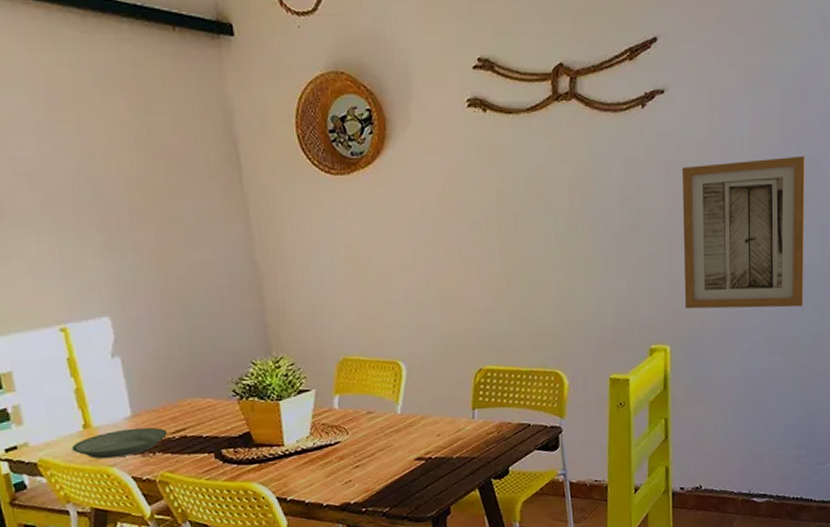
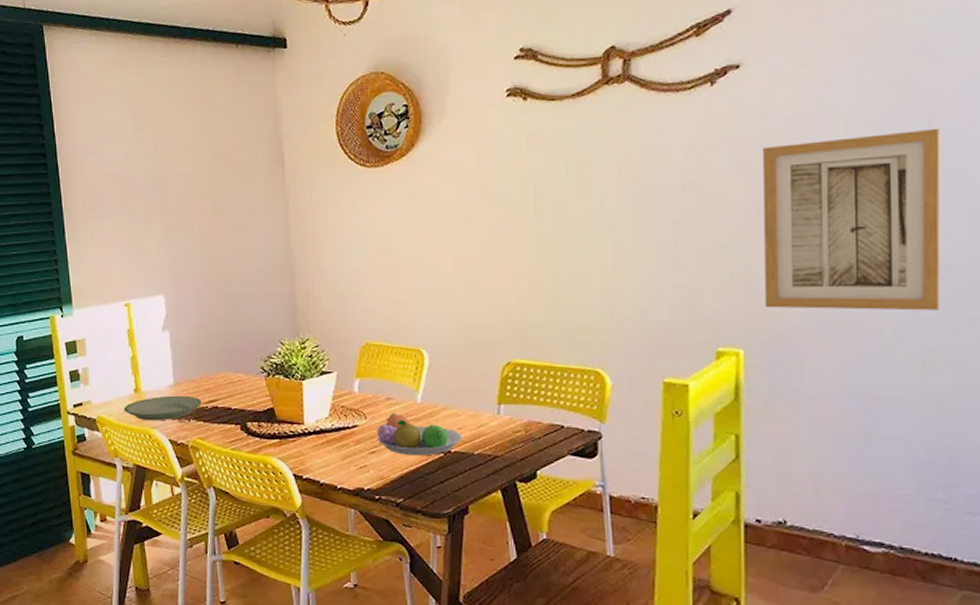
fruit bowl: none [360,426,441,466] -> present [377,414,462,455]

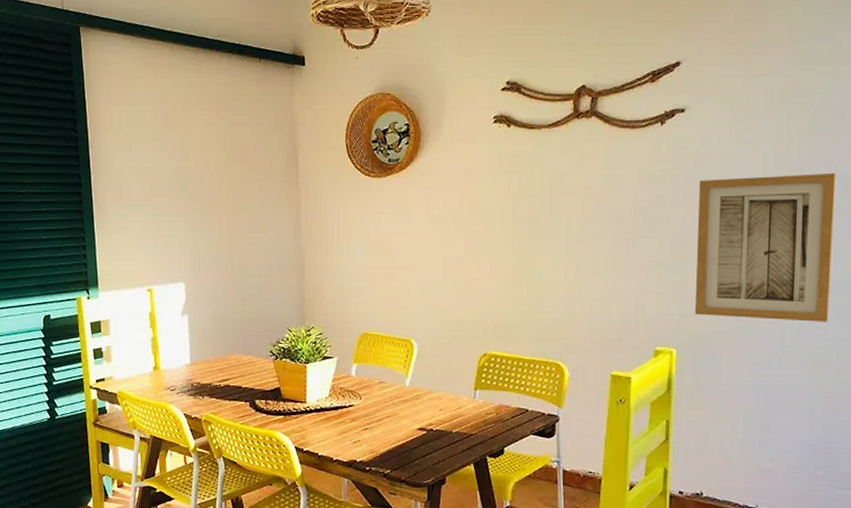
plate: present [123,395,201,421] -> none [143,374,215,397]
fruit bowl: present [377,414,462,455] -> none [370,395,443,433]

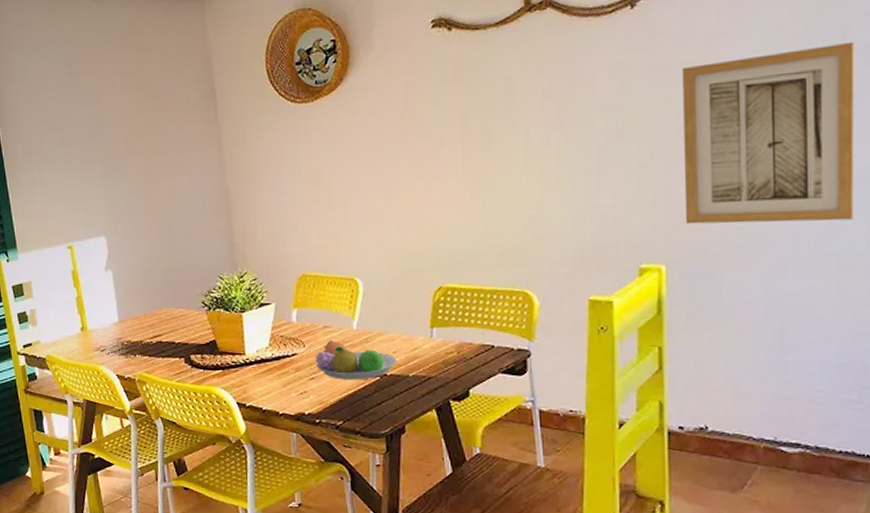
fruit bowl: none [370,395,443,433] -> present [315,341,397,380]

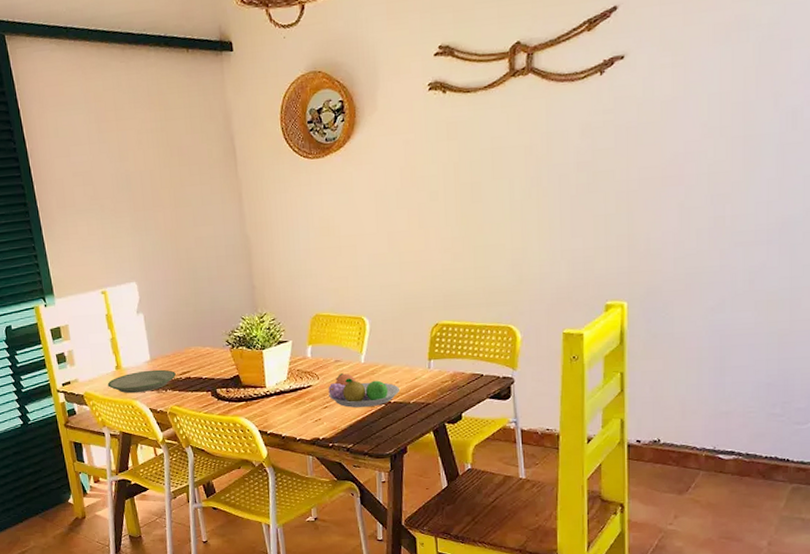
plate: none [71,332,146,358] -> present [107,369,176,394]
wall art: present [683,41,855,225] -> none [643,106,784,266]

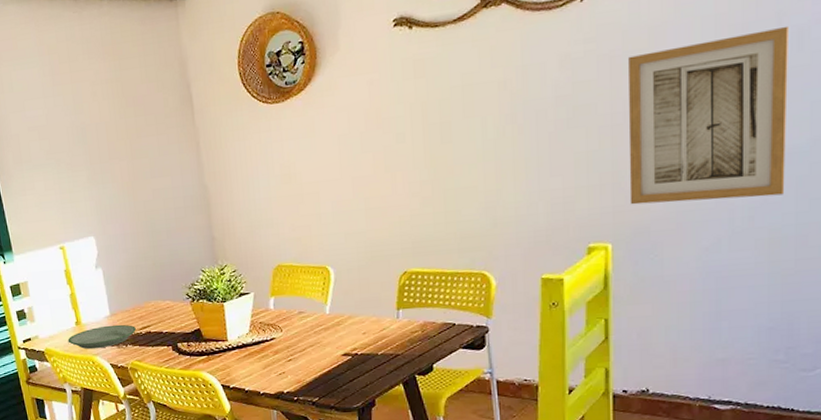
fruit bowl: present [328,373,399,408] -> none [292,325,367,360]
wall art: none [643,106,784,266] -> present [628,25,788,205]

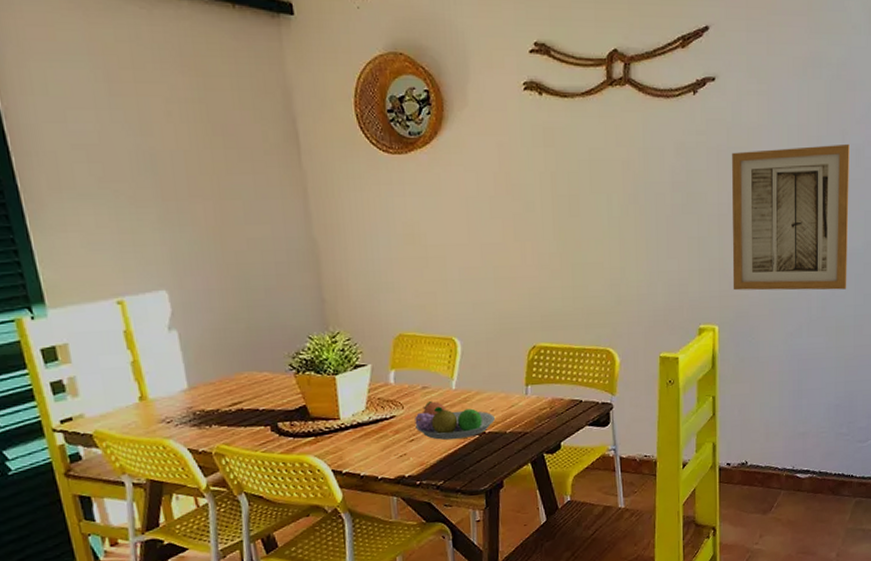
plate: present [67,324,136,350] -> none [127,400,224,431]
fruit bowl: none [292,325,367,360] -> present [415,401,495,440]

